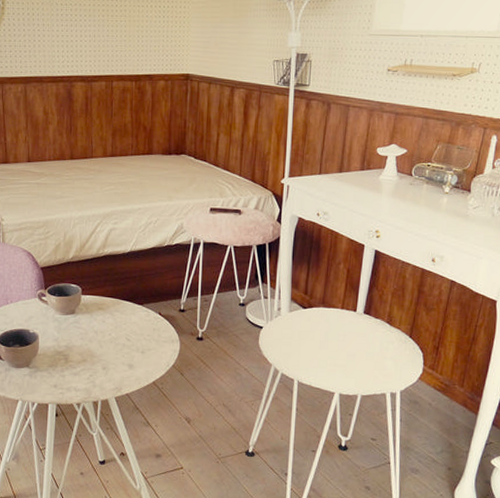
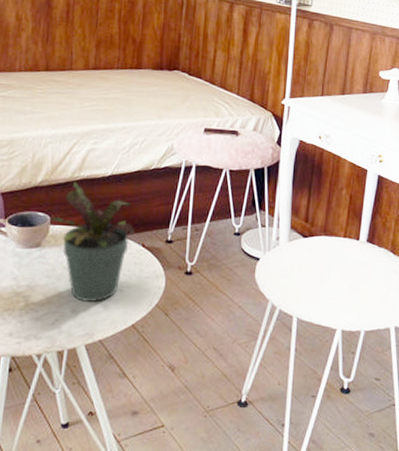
potted plant: none [82,258,152,362] -> present [51,182,135,303]

